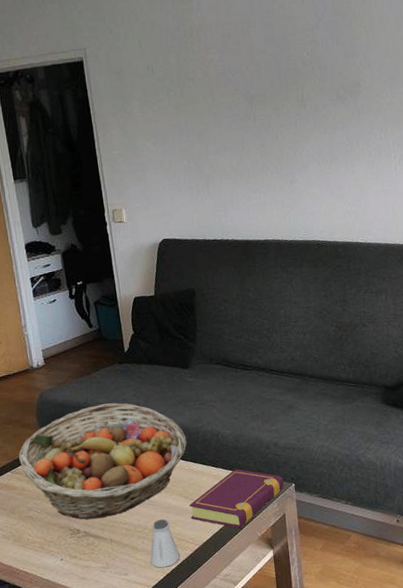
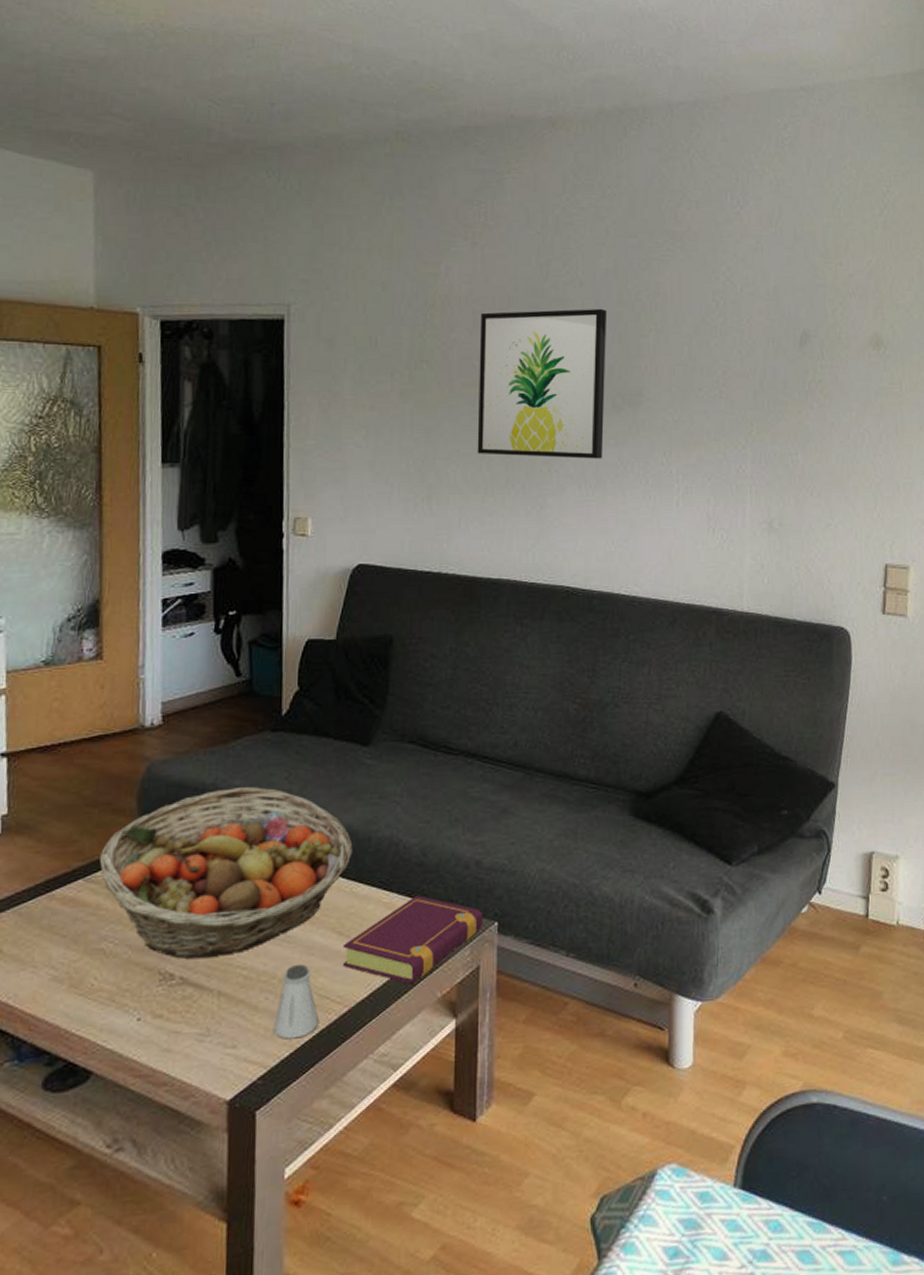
wall art: none [228,19,334,147] -> present [477,308,607,459]

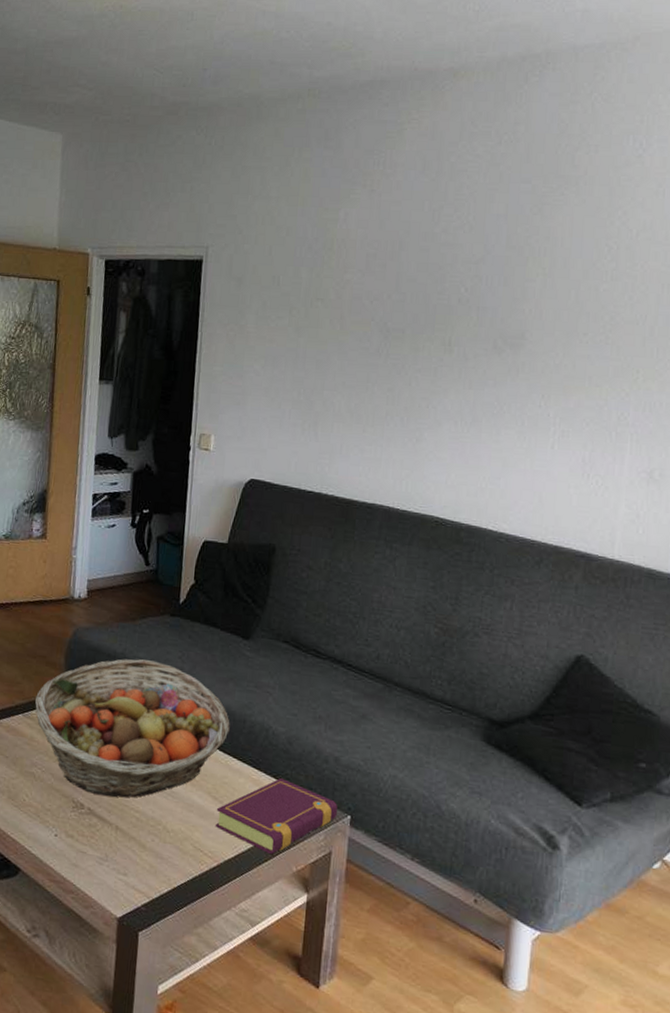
saltshaker: present [274,964,318,1039] -> none [157,816,193,880]
wall art: present [477,308,607,459] -> none [361,252,495,399]

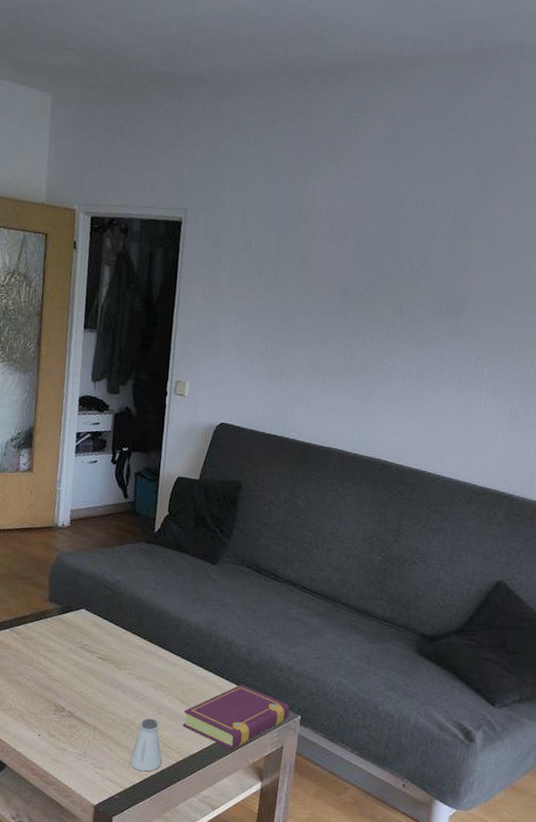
fruit basket: present [34,659,230,798] -> none [20,580,198,702]
saltshaker: none [157,816,193,880] -> present [130,718,162,772]

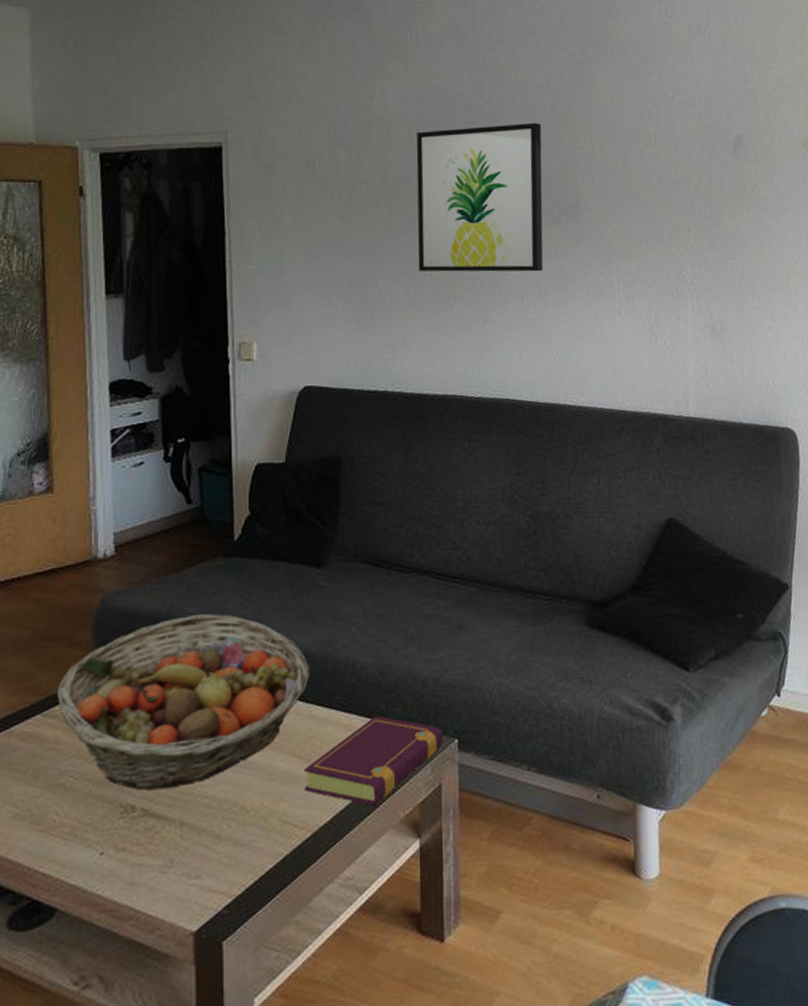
fruit basket: none [20,580,198,702] -> present [56,614,310,790]
saltshaker: present [130,718,162,772] -> none [238,790,282,867]
wall art: none [322,225,444,358] -> present [416,122,543,272]

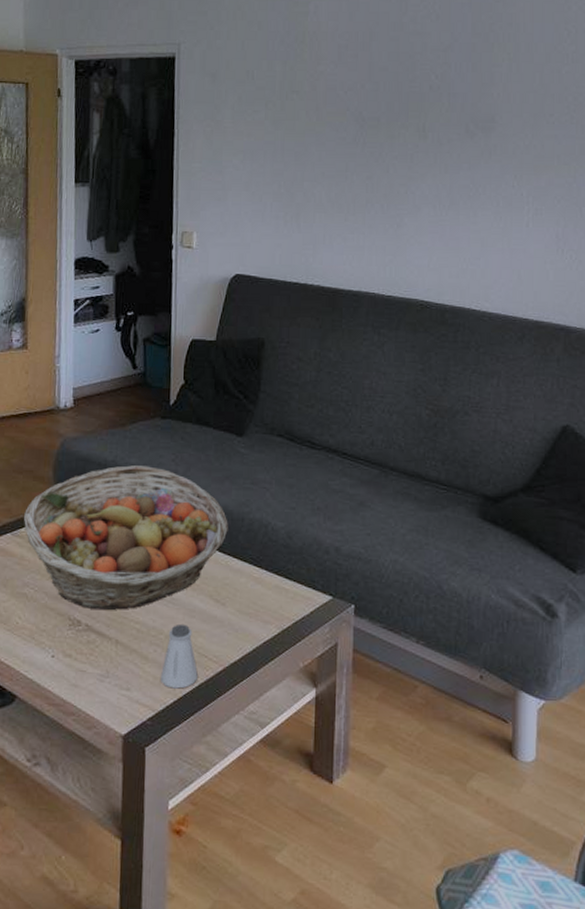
saltshaker: none [238,790,282,867] -> present [161,623,198,689]
book: present [303,716,443,805] -> none [218,574,341,652]
wall art: present [416,122,543,272] -> none [340,40,462,182]

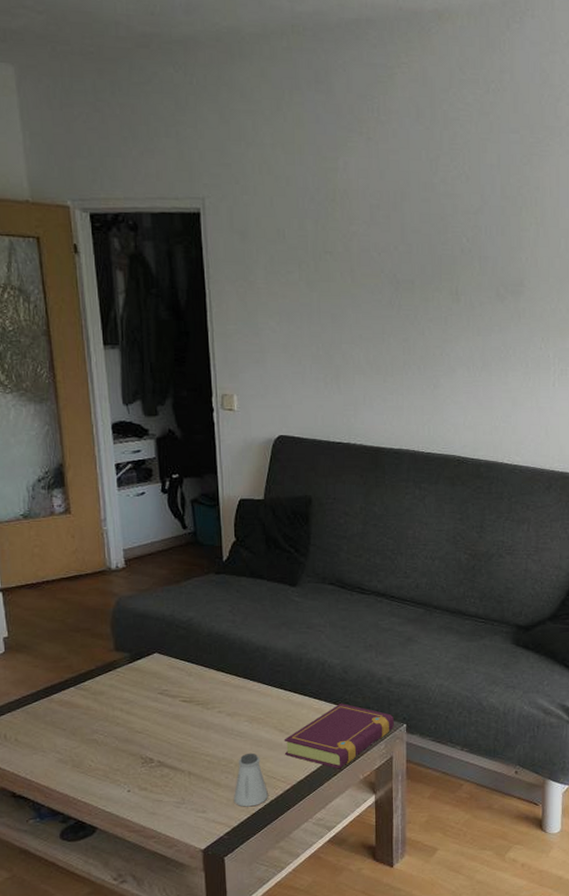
fruit basket: present [23,465,228,610] -> none [85,618,288,748]
book: none [218,574,341,652] -> present [284,703,394,768]

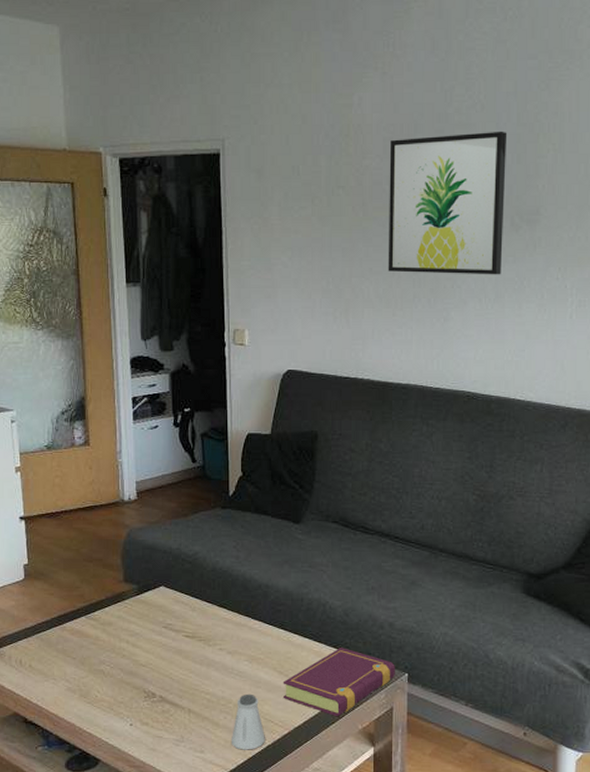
wall art: none [376,202,492,344] -> present [388,131,508,275]

